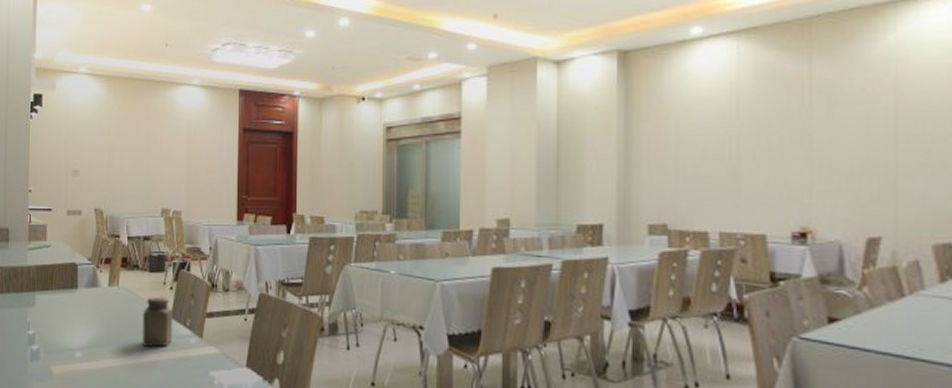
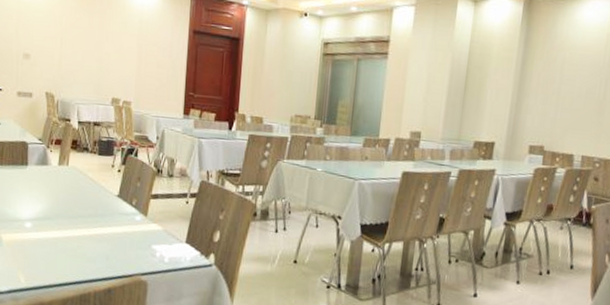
salt shaker: present [143,296,173,347] -> none [90,176,121,222]

